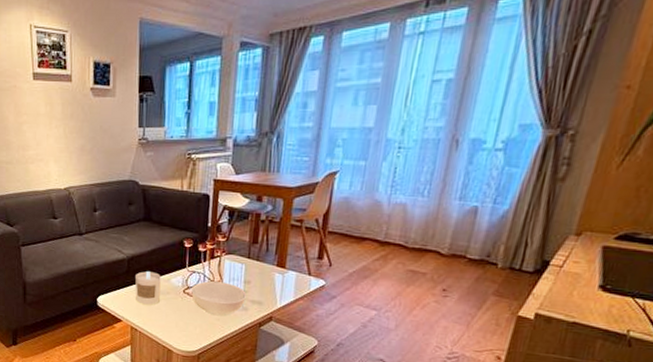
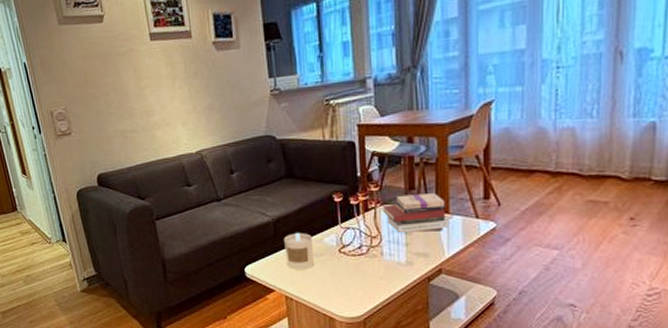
bowl: present [190,281,248,316] -> none [346,236,411,274]
books: none [226,247,284,283] -> present [382,193,448,233]

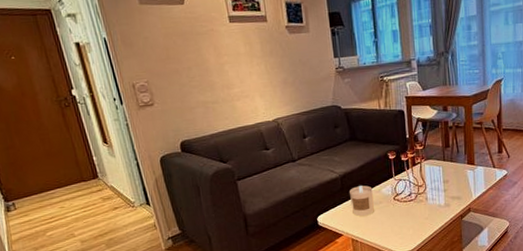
books: present [382,193,448,233] -> none [426,150,474,182]

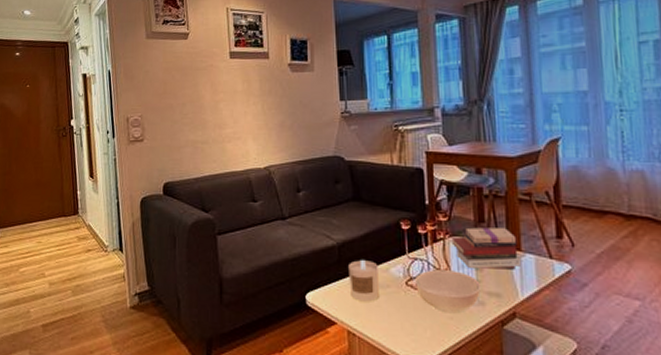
bowl: none [399,185,448,216] -> present [414,269,482,314]
books: none [426,150,474,182] -> present [451,227,520,270]

